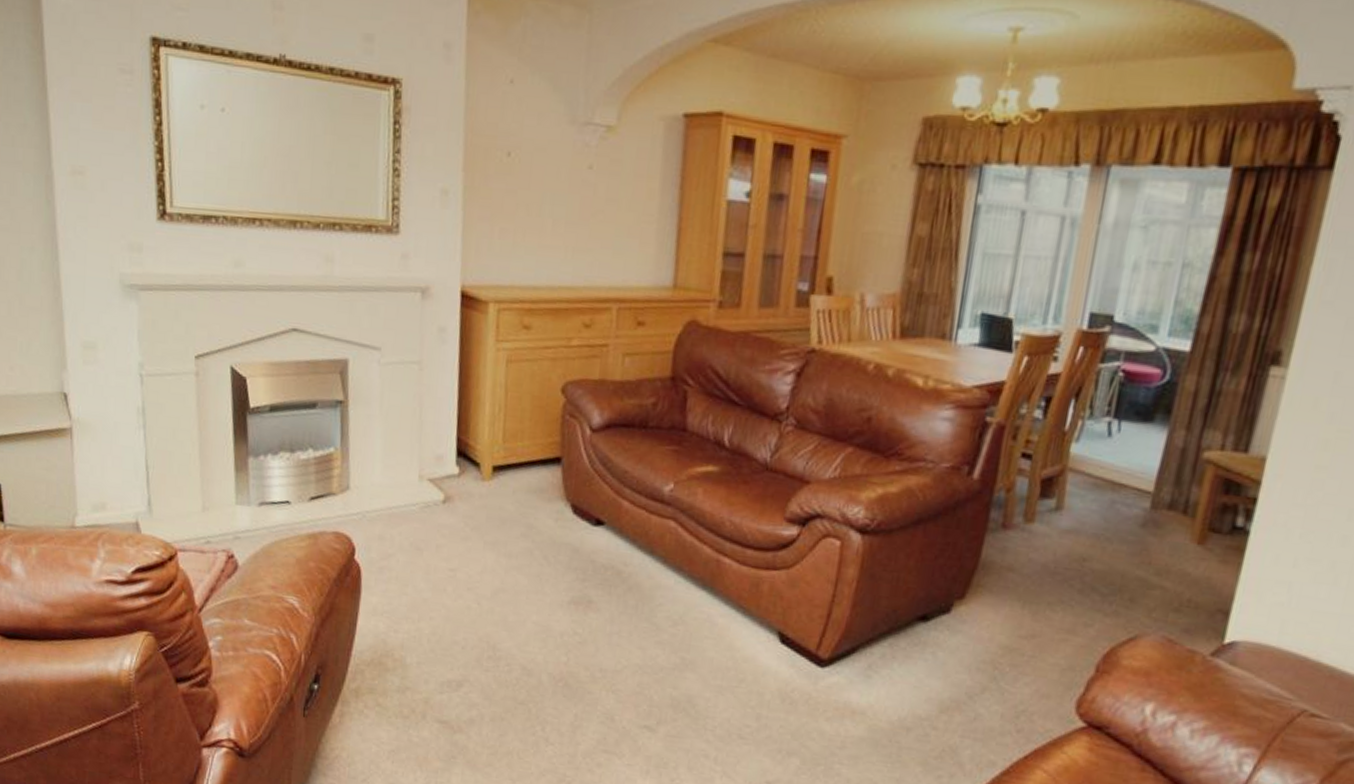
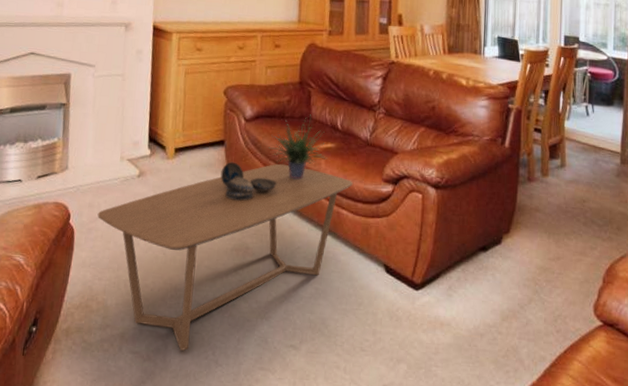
coffee table: none [390,491,742,724] -> present [97,163,353,351]
decorative bowl: none [555,487,634,540] -> present [220,162,277,201]
potted plant: none [622,424,707,514] -> present [268,114,327,180]

